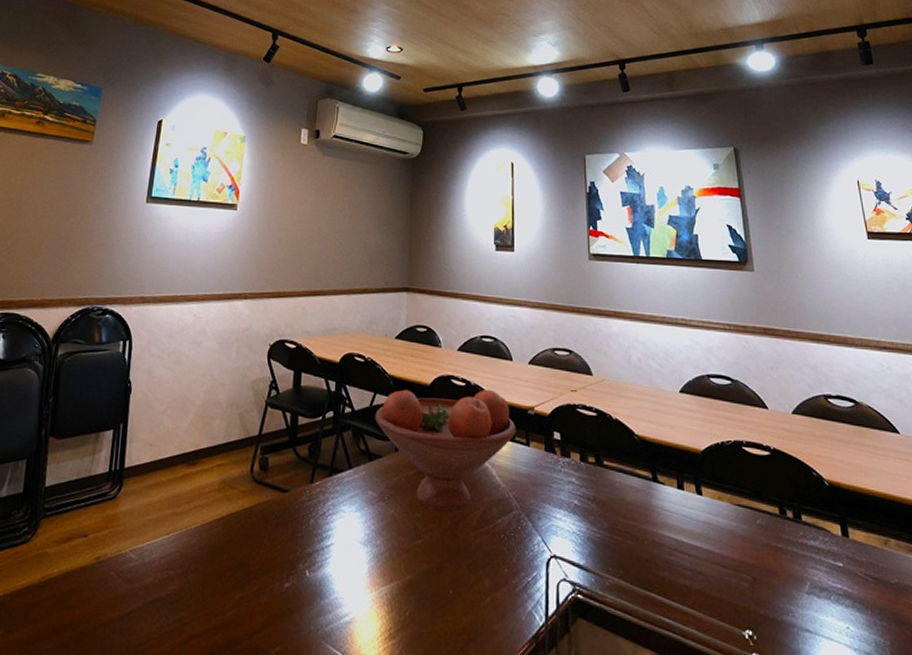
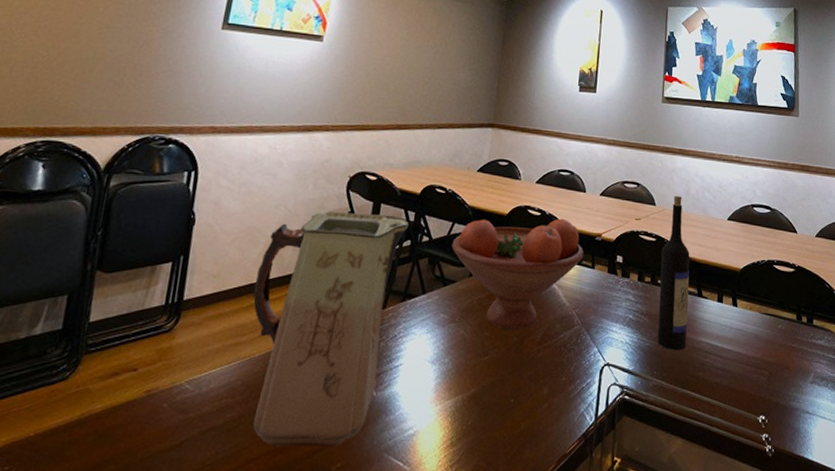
vase: none [186,381,331,630] -> present [253,212,410,448]
wine bottle: none [604,365,645,544] -> present [657,196,690,350]

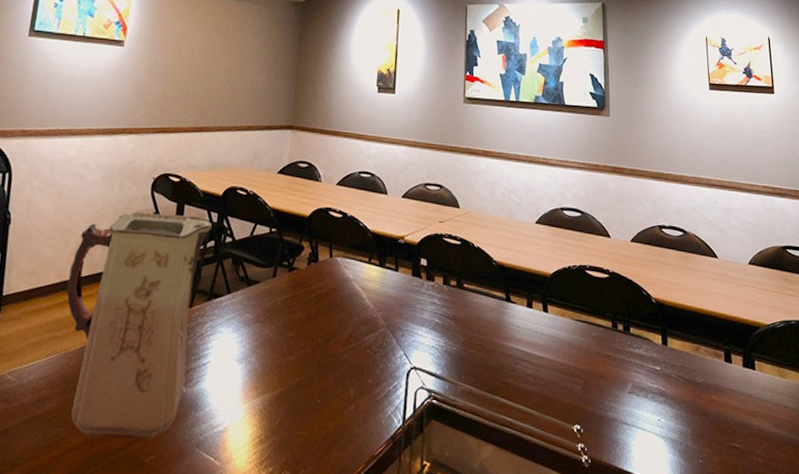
fruit bowl: present [451,218,584,330] -> none [254,220,387,332]
wine bottle: present [657,196,690,350] -> none [465,198,497,355]

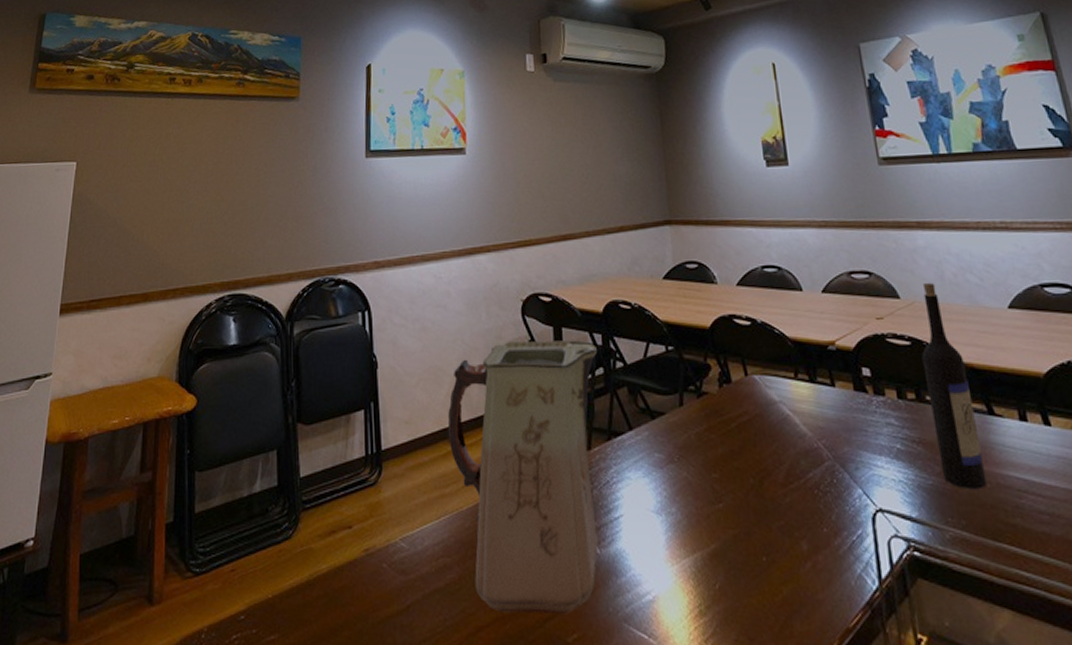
wine bottle: none [465,198,497,355] -> present [921,283,987,488]

